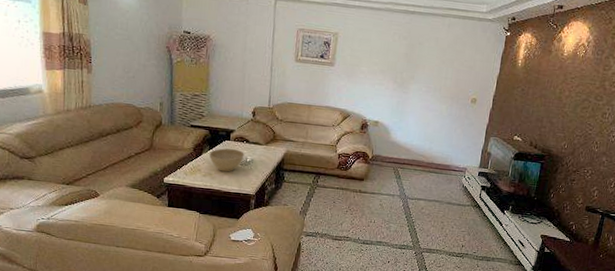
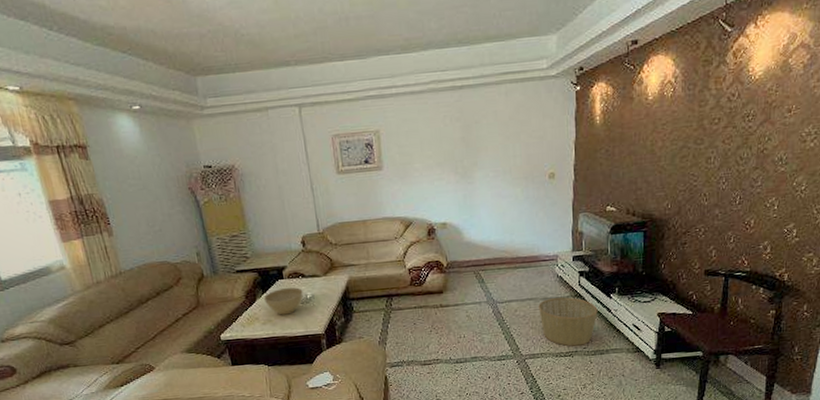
basket: none [442,204,492,250] -> present [538,297,598,347]

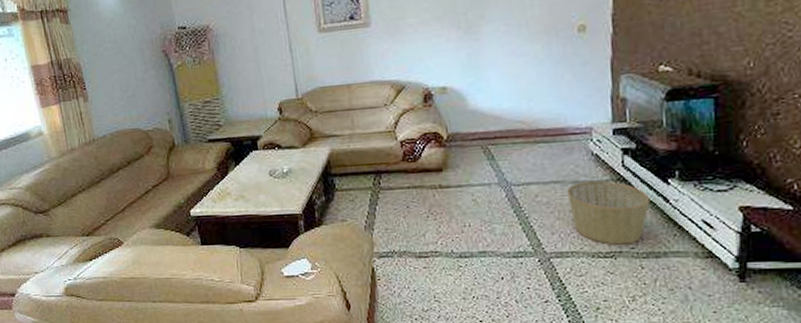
bowl: present [264,287,304,315] -> none [237,160,280,191]

